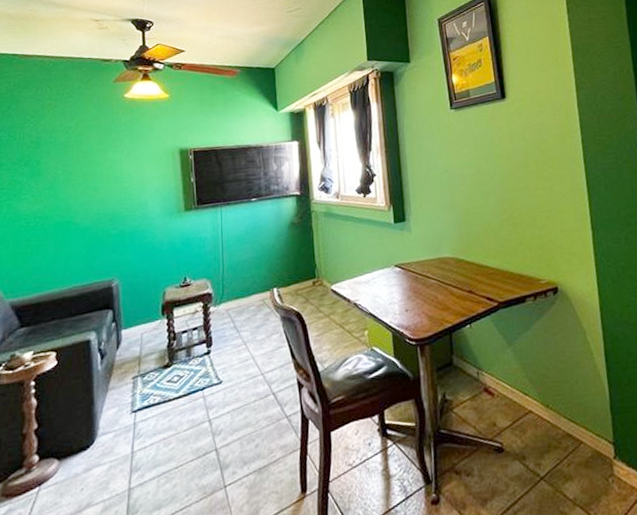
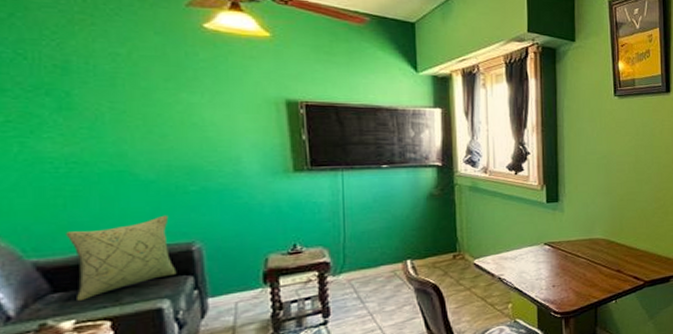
pillow: none [31,256,101,335] -> present [66,215,177,302]

